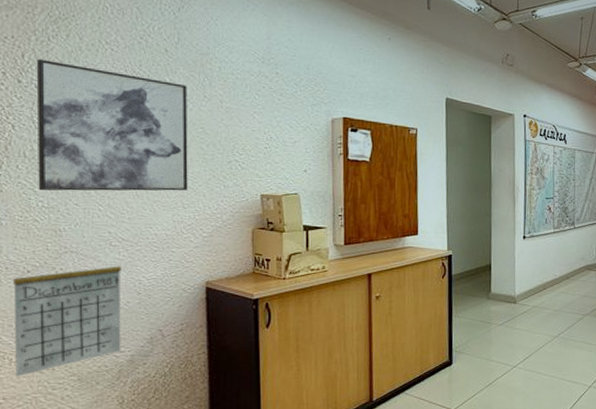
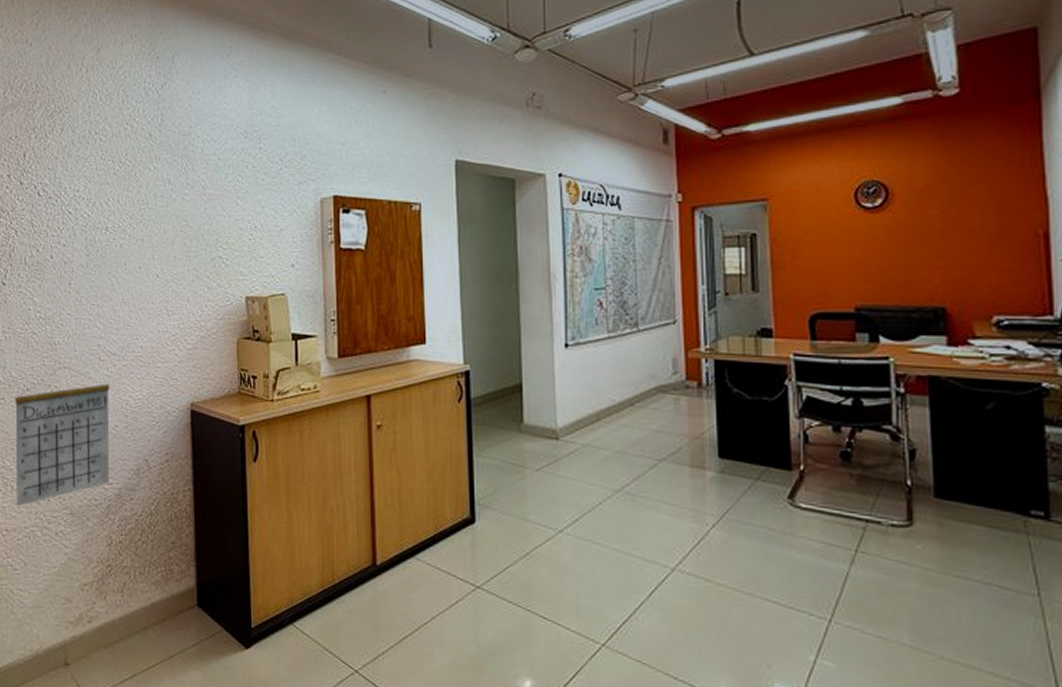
wall art: present [36,58,188,191] -> none [35,157,172,301]

